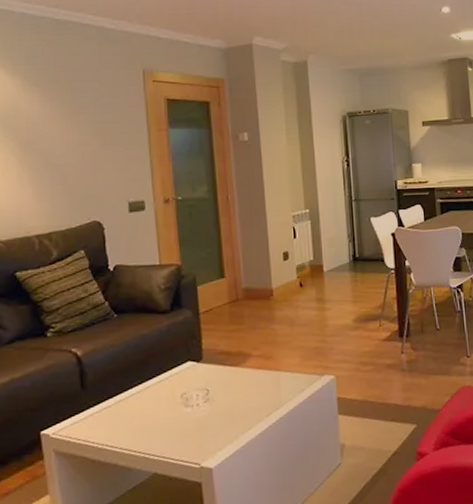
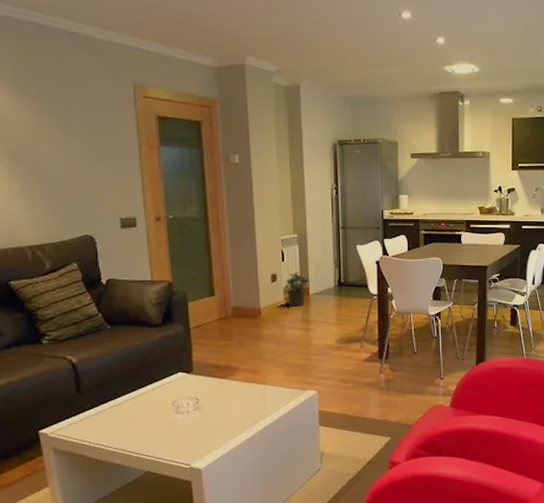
potted plant: none [296,248,323,286] -> present [284,271,309,307]

